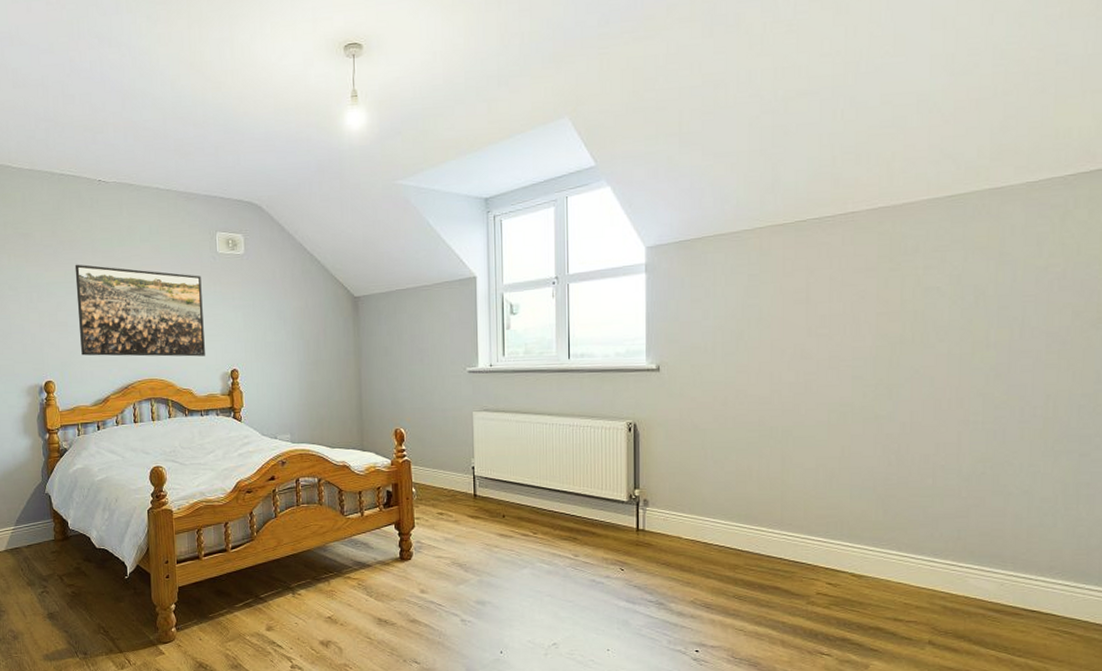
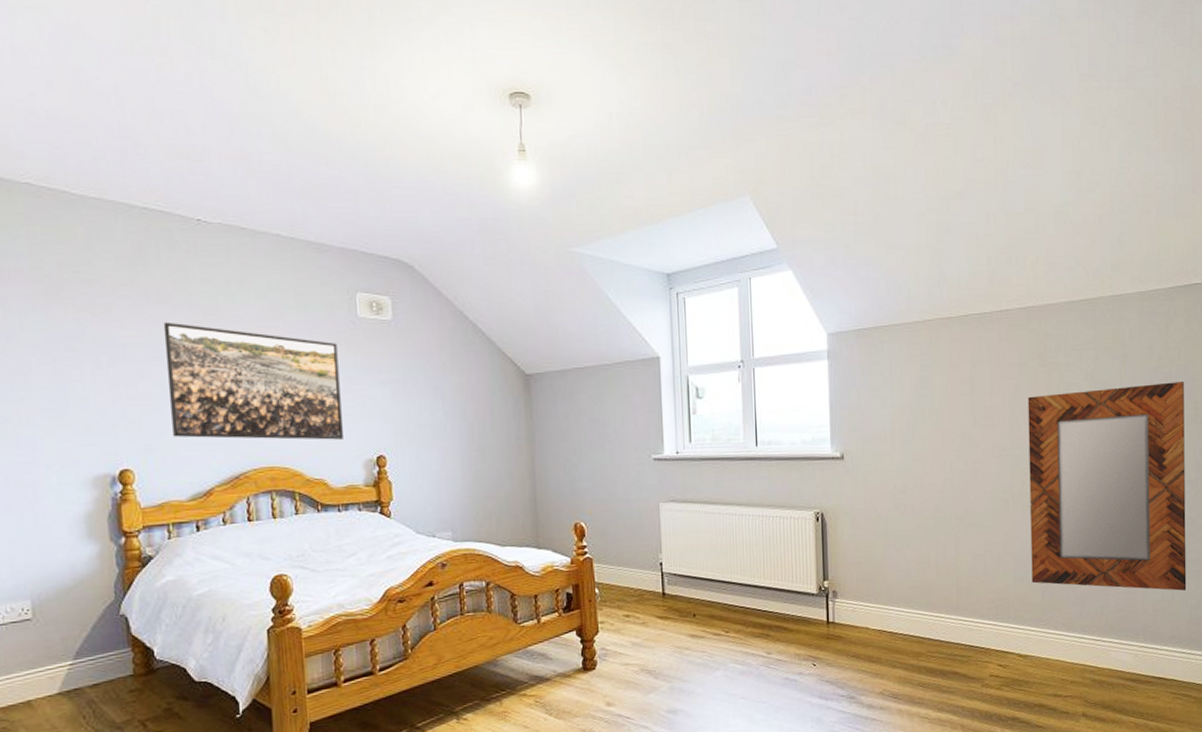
home mirror: none [871,282,1084,516] -> present [1028,382,1187,591]

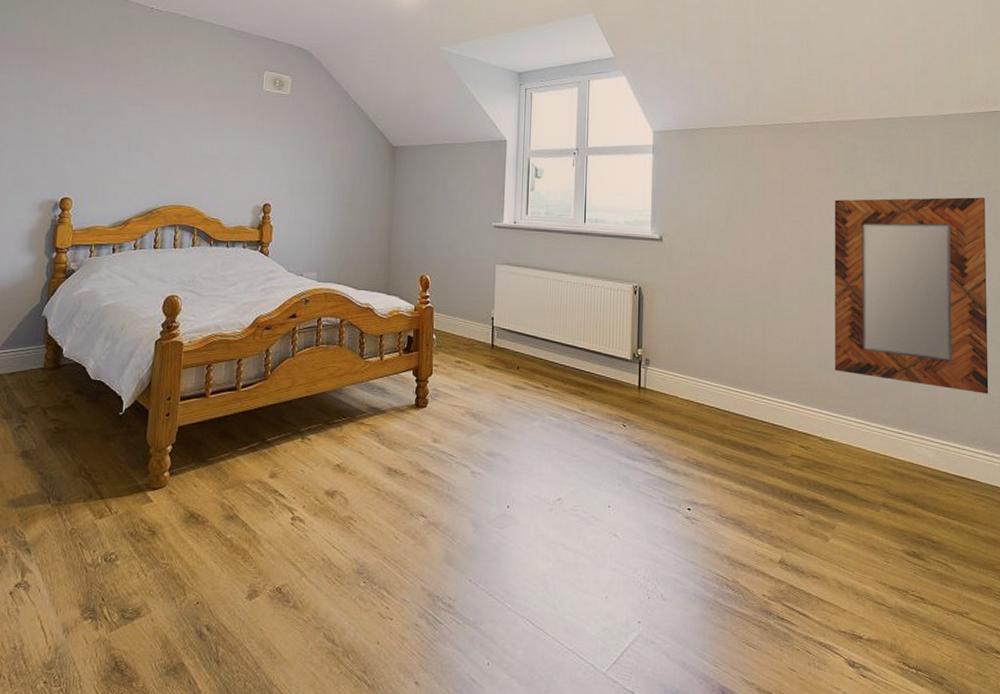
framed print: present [163,321,343,440] -> none [107,84,244,188]

